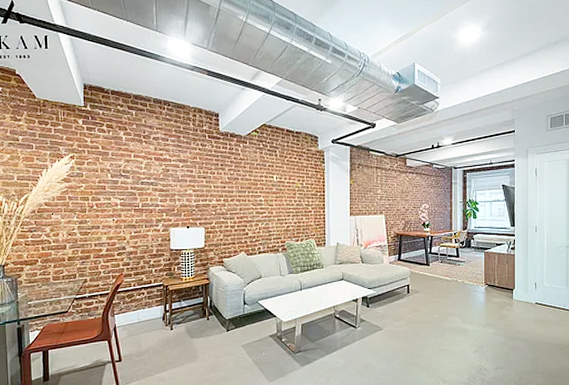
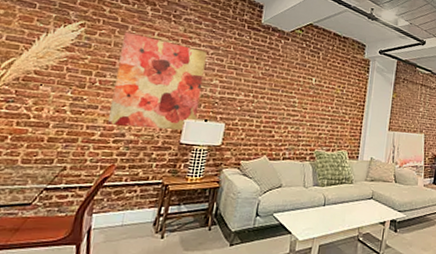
wall art: none [107,158,180,240] -> present [108,31,207,130]

